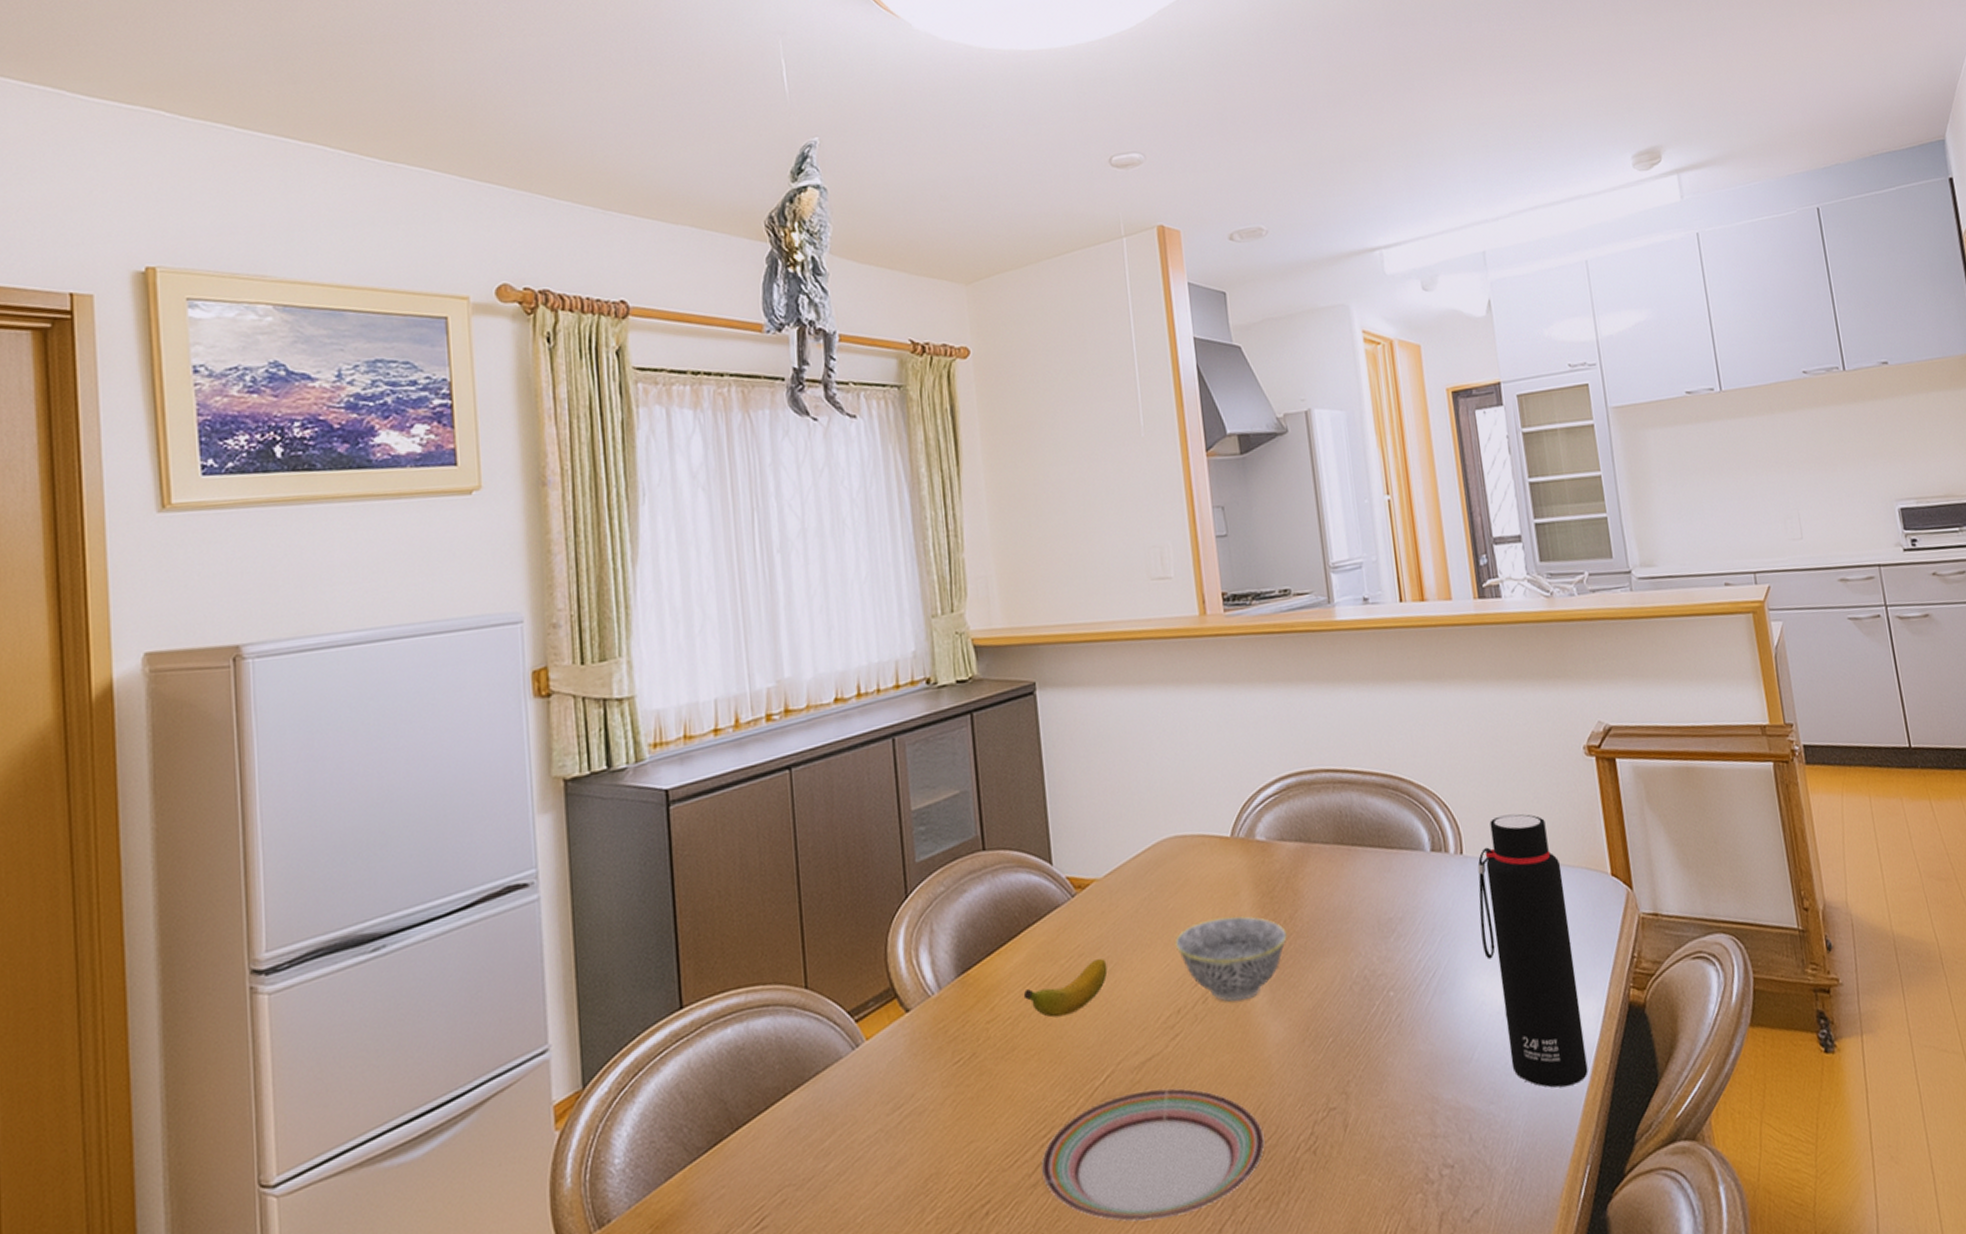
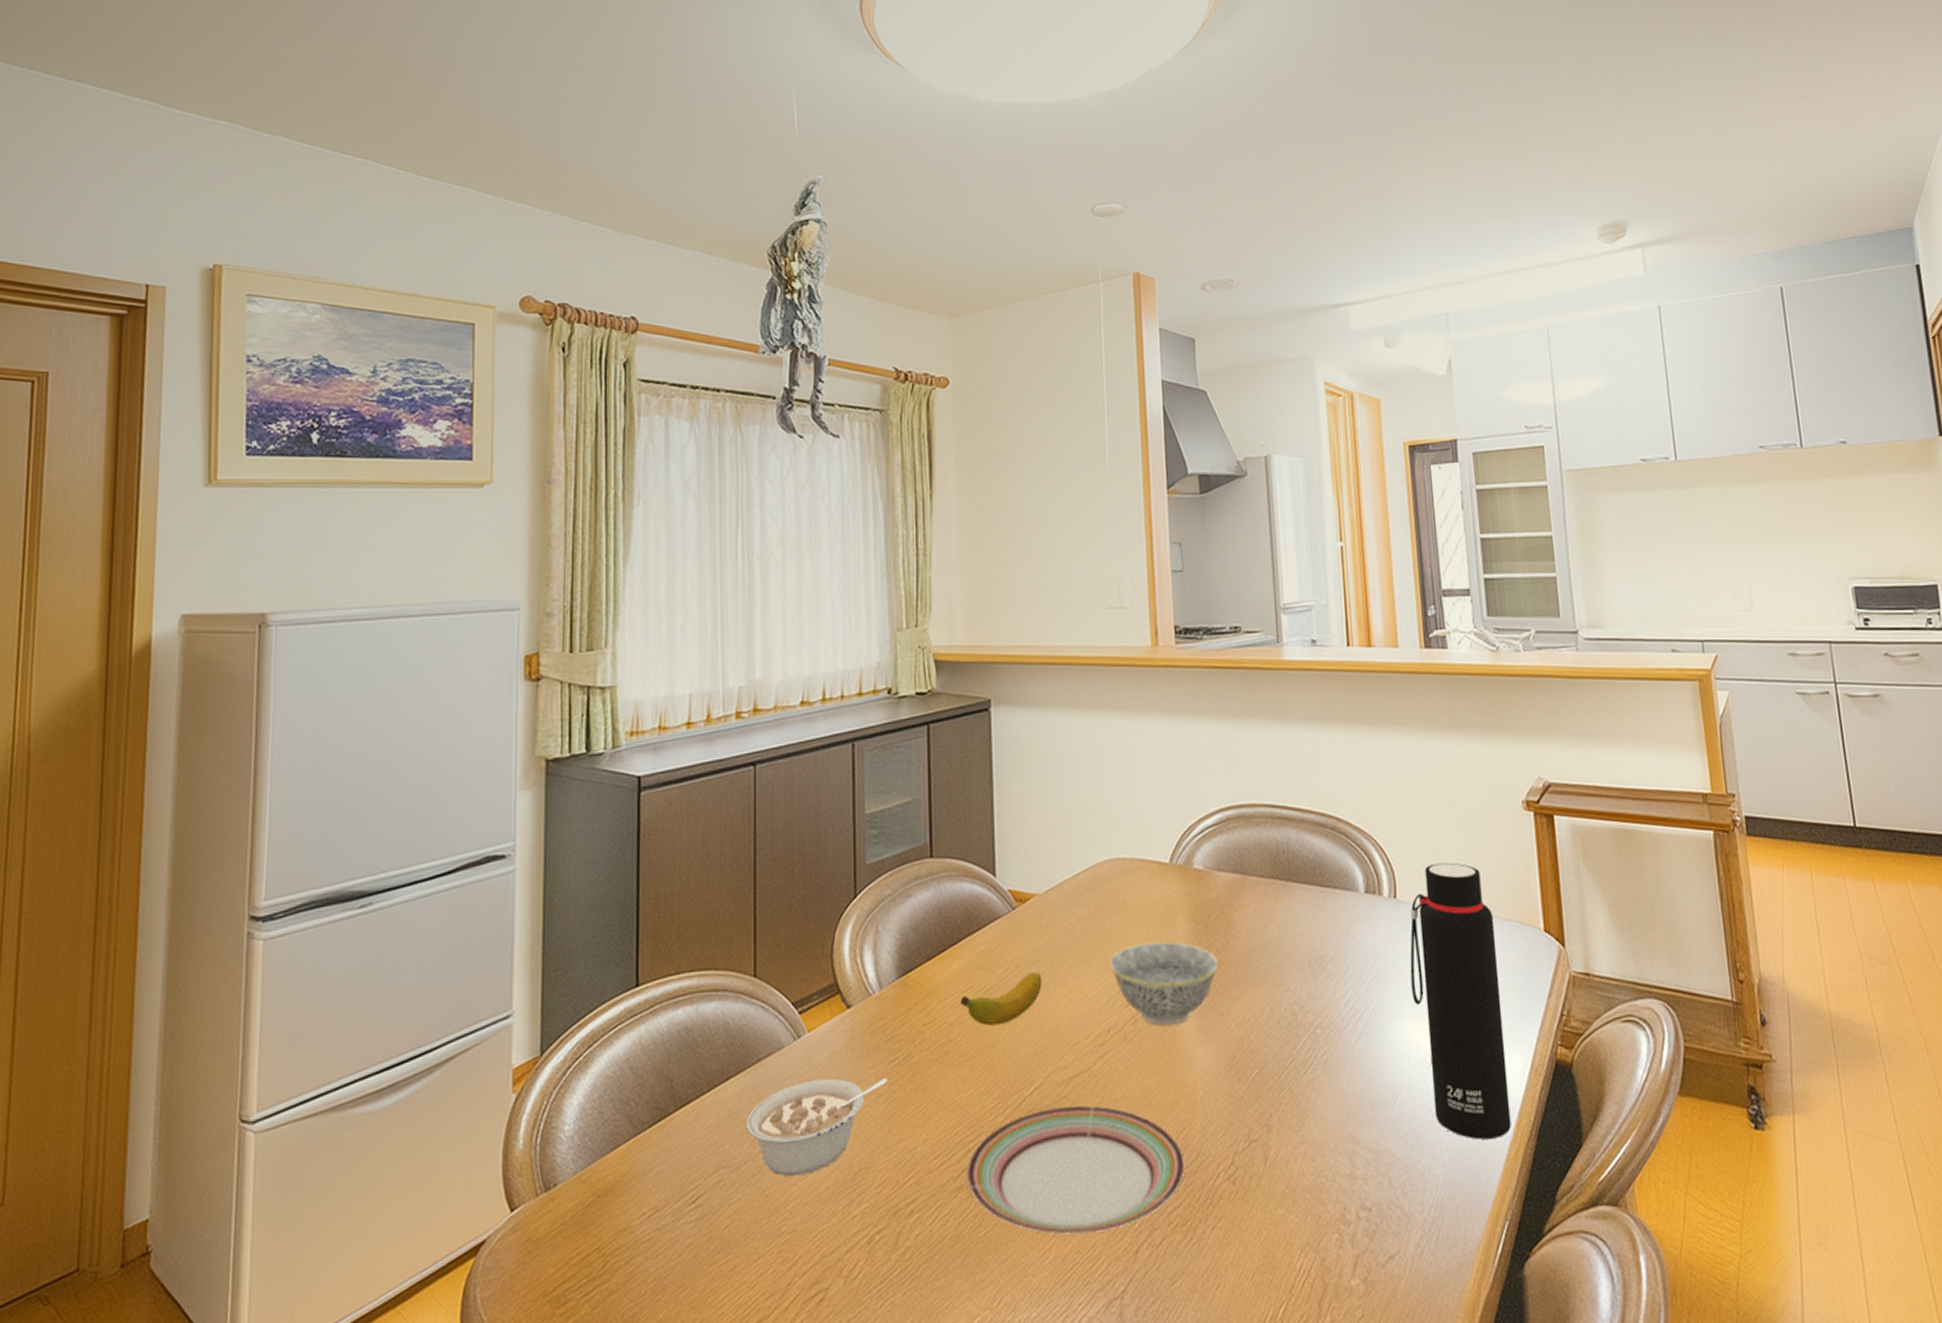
legume: none [807,1080,954,1189] -> present [746,1078,888,1177]

